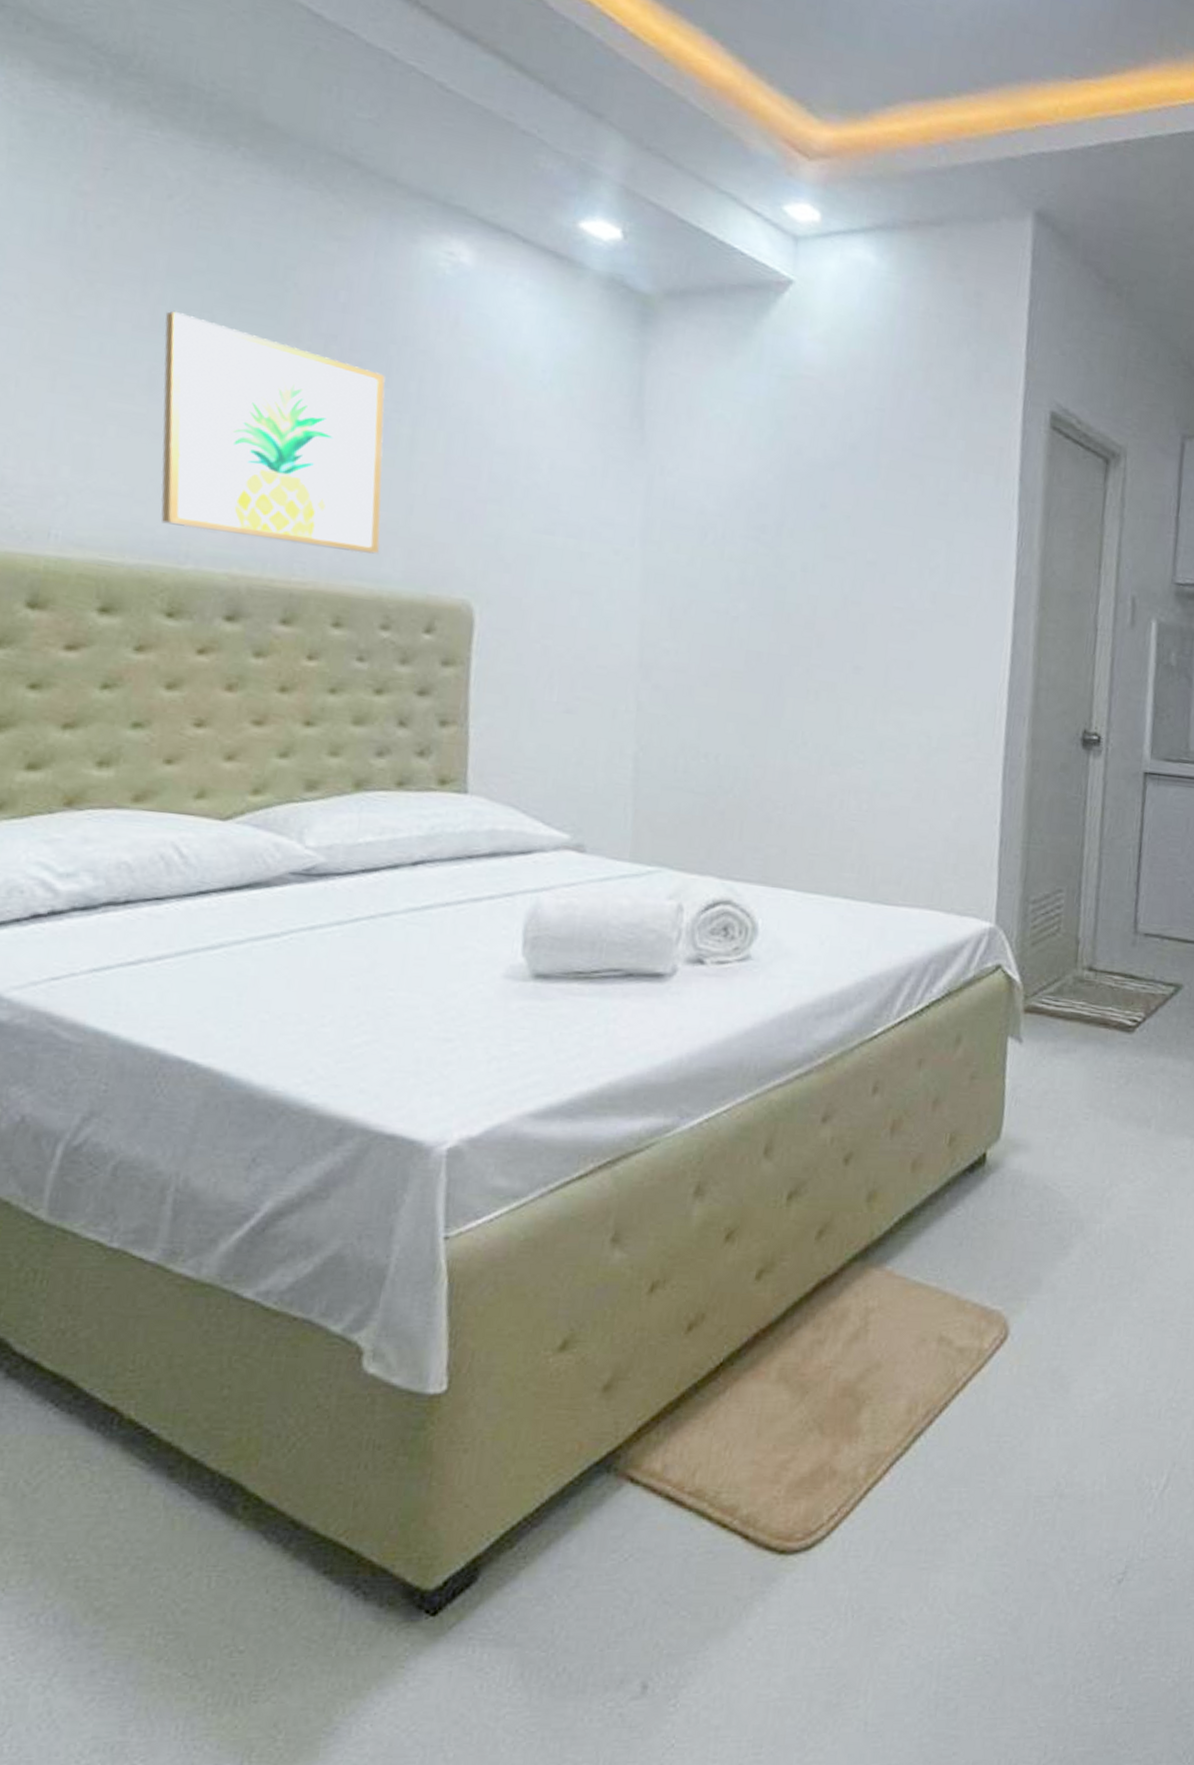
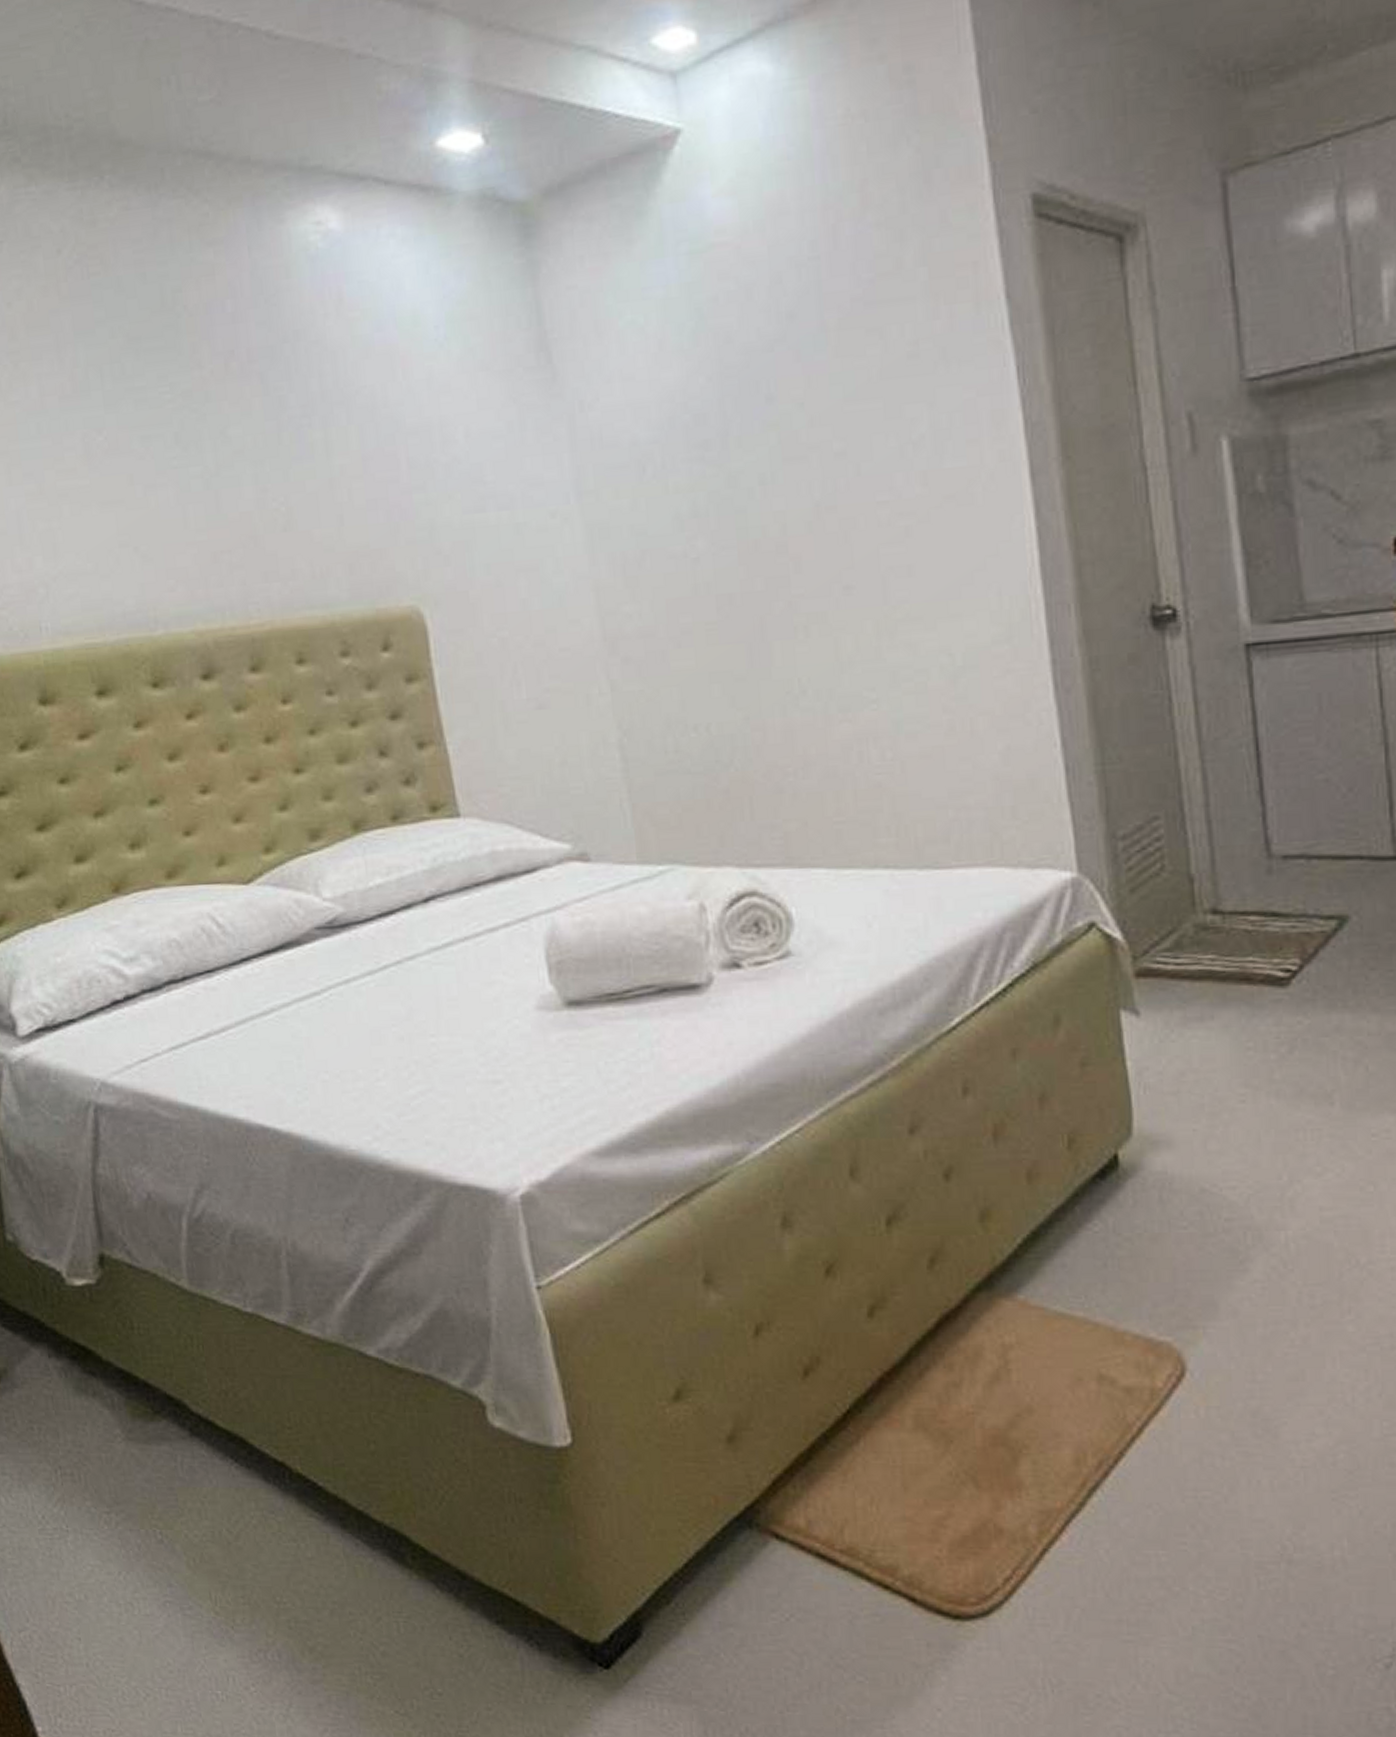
wall art: present [160,310,385,554] -> none [82,370,322,593]

